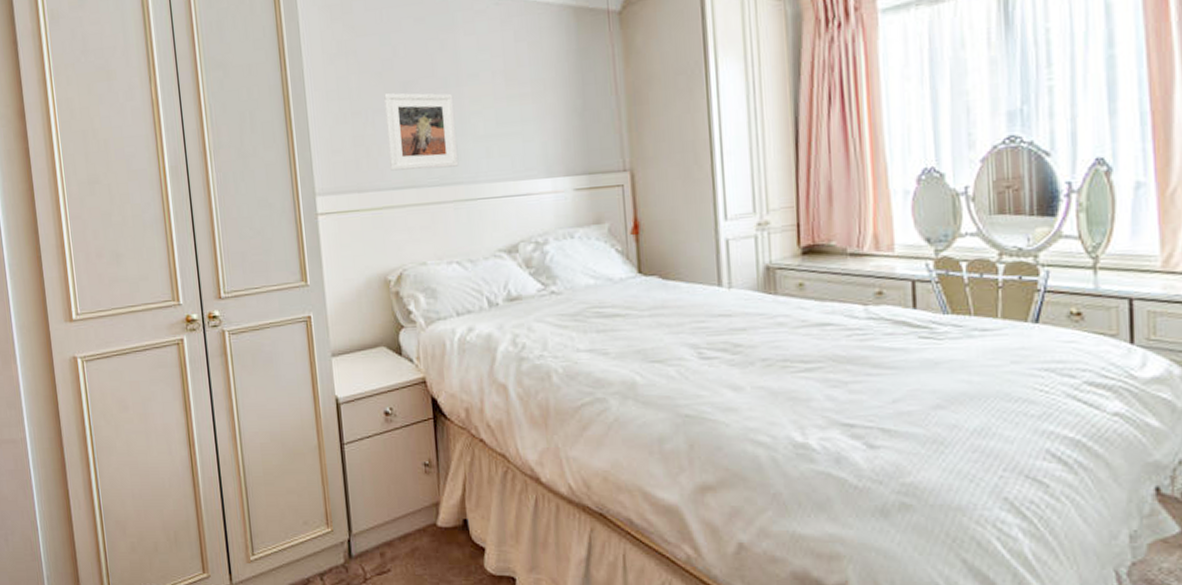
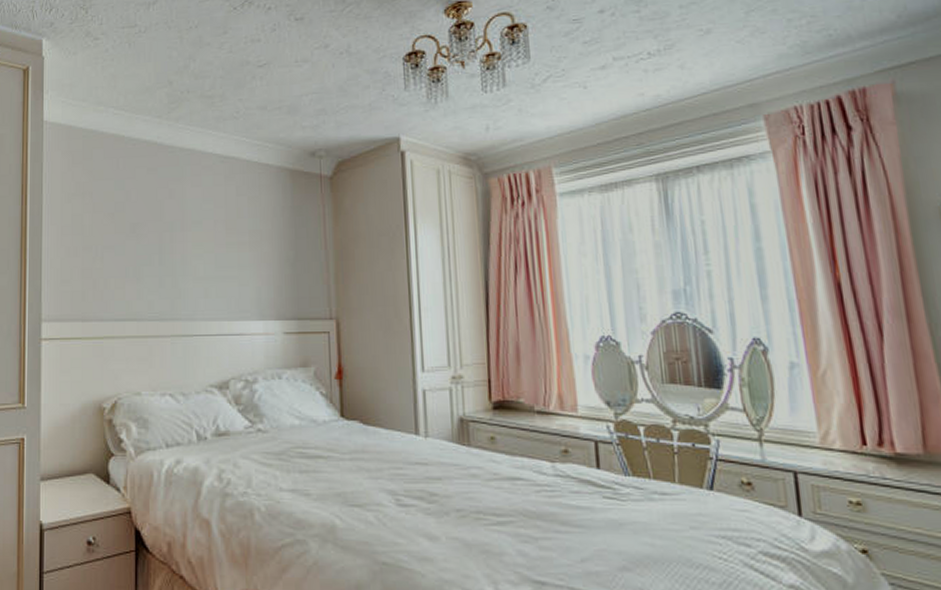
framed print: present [384,93,459,171] -> none [114,232,179,304]

